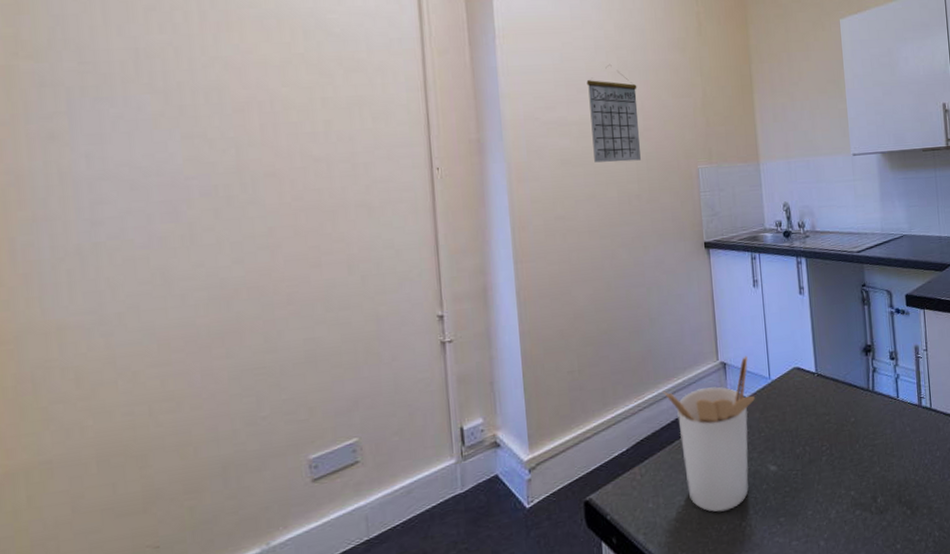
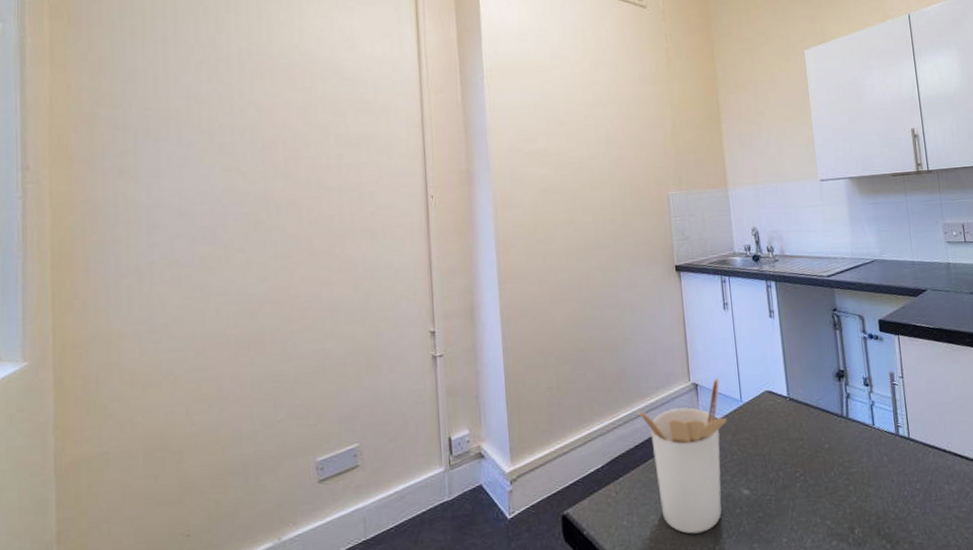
calendar: present [586,65,641,163] -> none [564,99,615,190]

